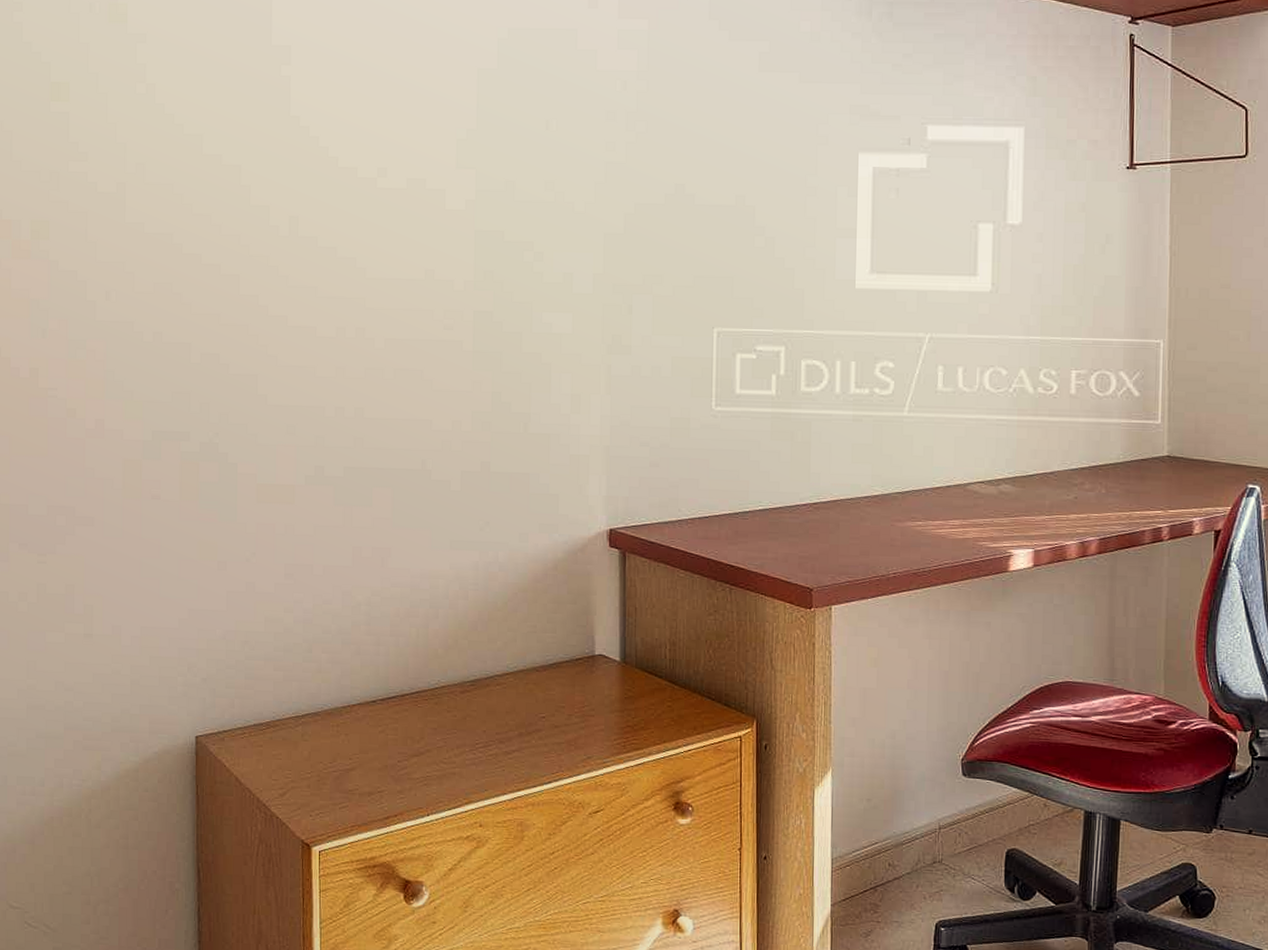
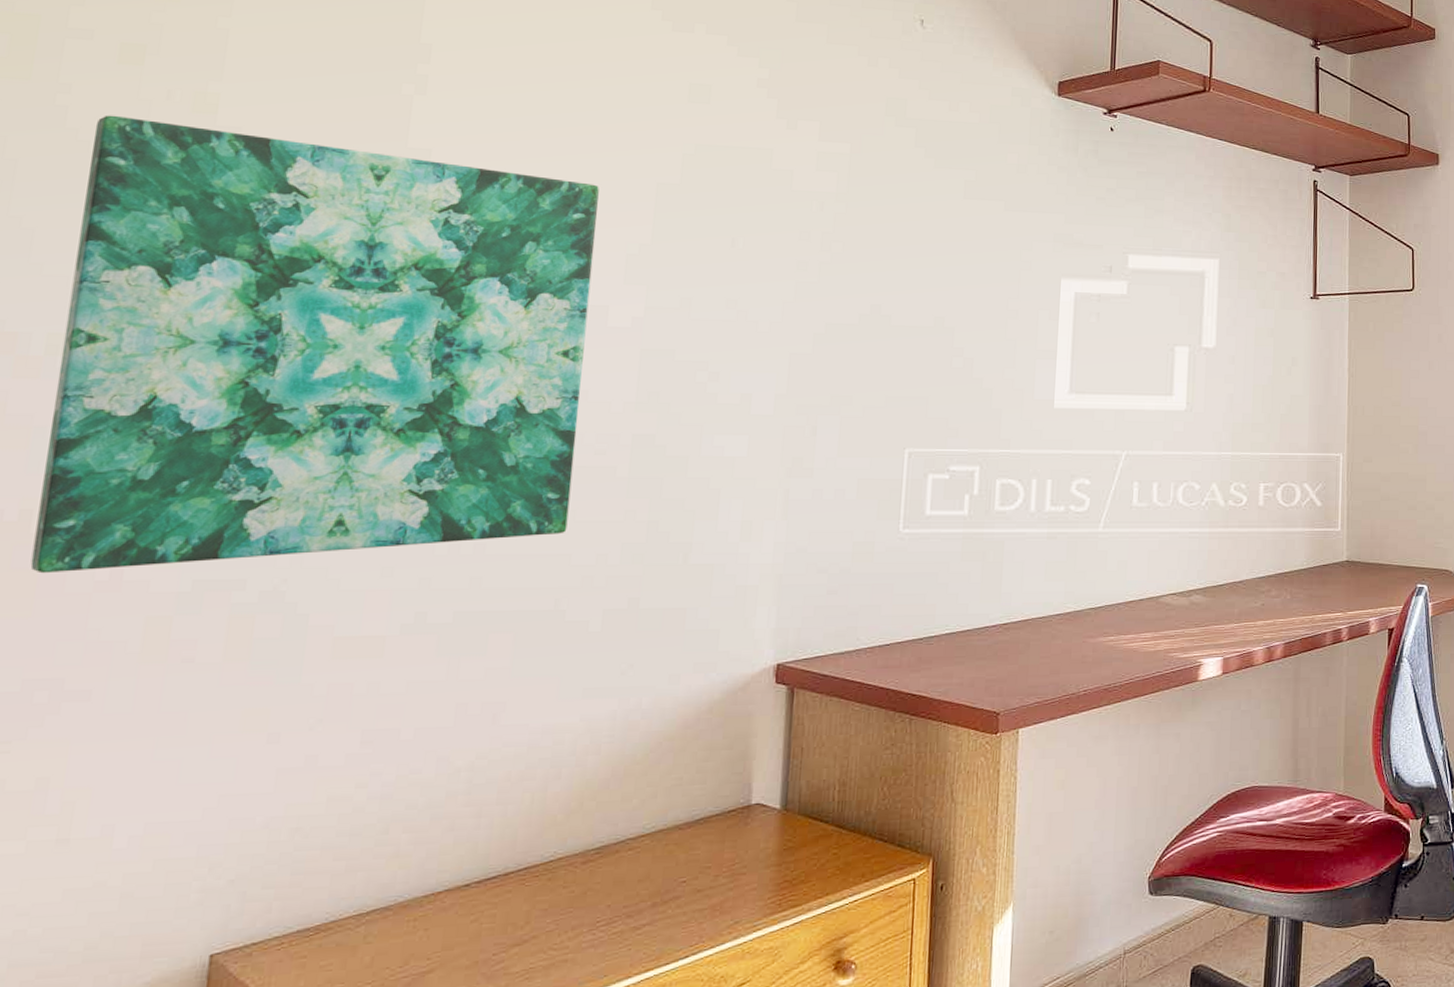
wall art: none [42,28,430,421] -> present [30,115,599,574]

